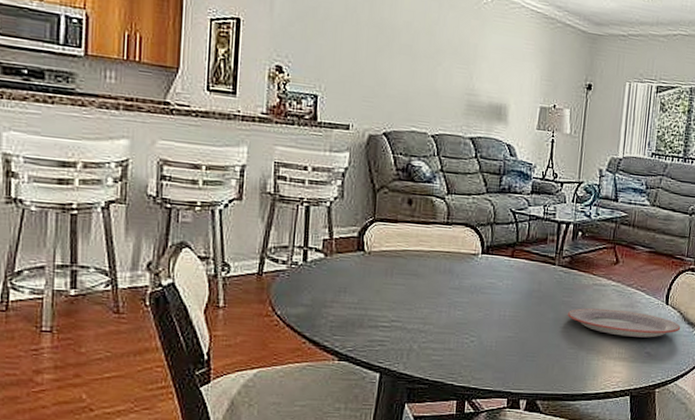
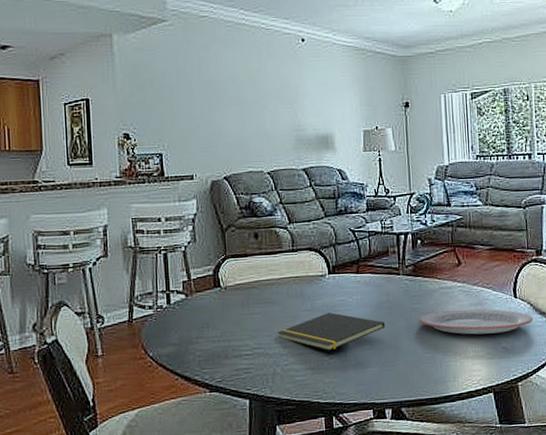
notepad: none [418,294,533,334] -> present [277,312,386,351]

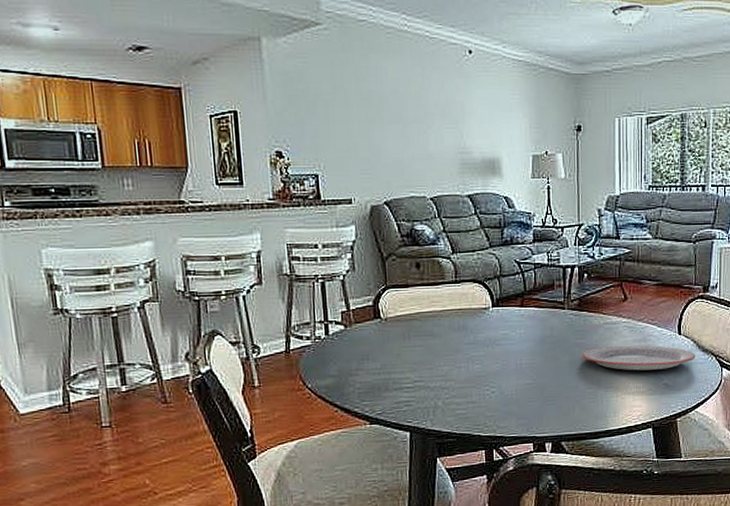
notepad: present [277,312,386,351] -> none [438,346,548,385]

